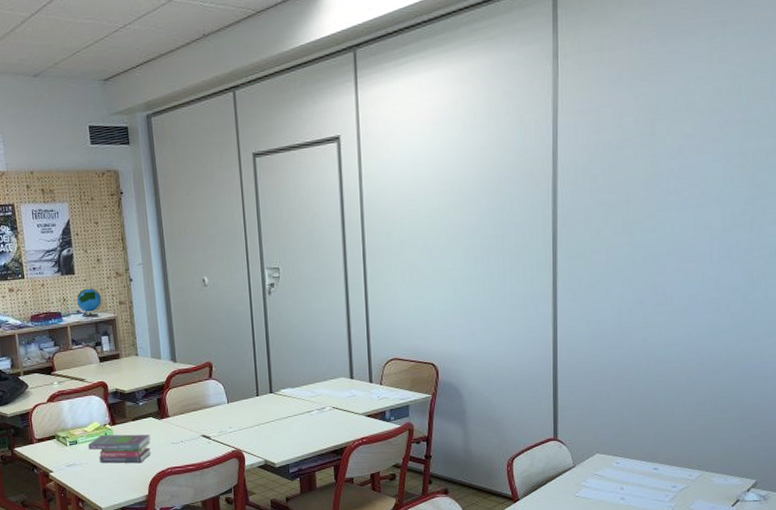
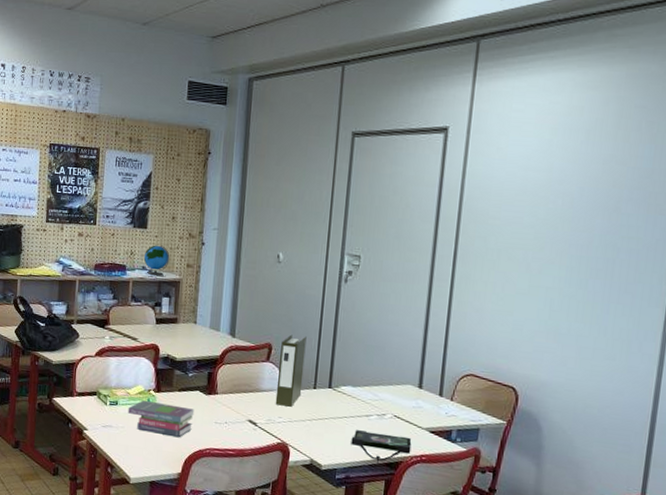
binder: none [220,350,247,417] -> present [275,334,307,407]
photo frame: none [298,424,352,453] -> present [351,430,411,464]

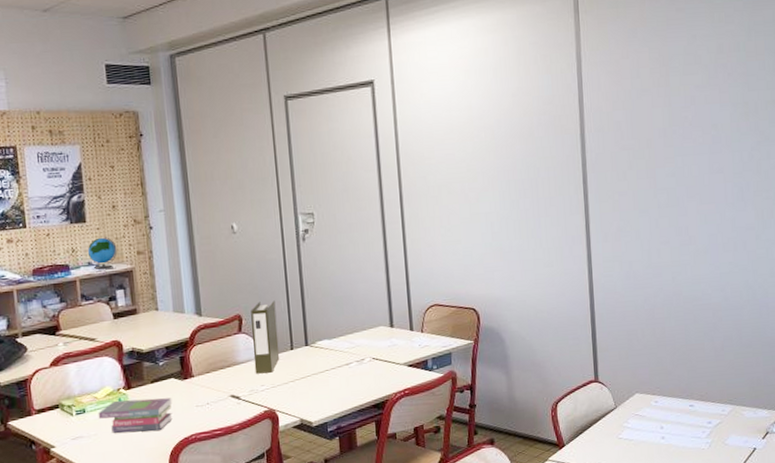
photo frame: present [351,430,411,464] -> none [336,375,394,408]

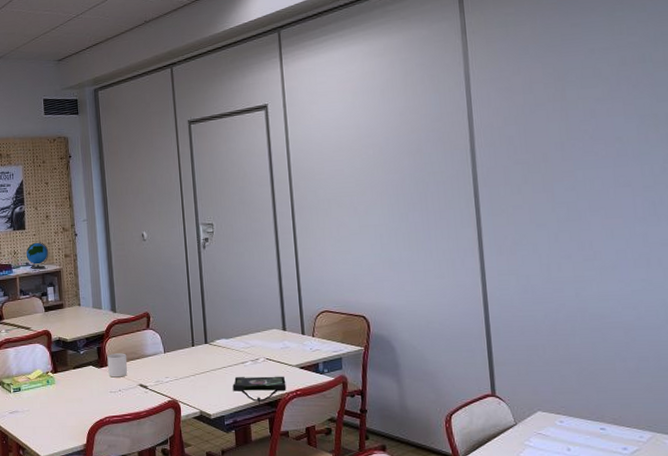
books: present [98,398,173,433] -> none [30,382,91,412]
mug: none [192,361,217,390] -> present [107,353,128,378]
binder: present [251,300,280,374] -> none [157,301,182,367]
photo frame: none [336,375,394,408] -> present [232,376,287,405]

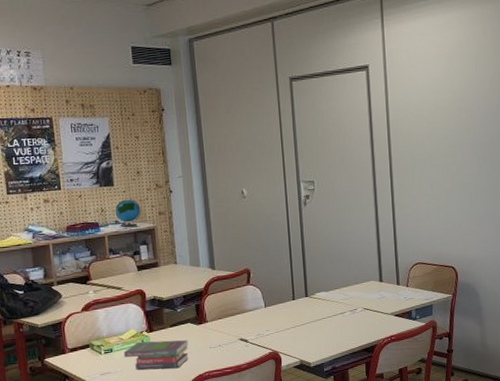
books: none [30,382,91,412] -> present [123,340,189,370]
mug: present [107,353,128,378] -> none [206,309,228,334]
photo frame: present [232,376,287,405] -> none [332,323,382,351]

